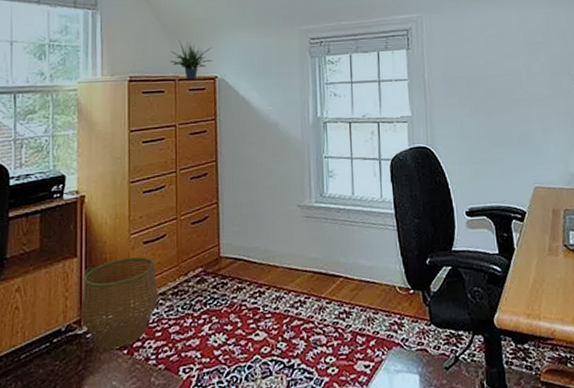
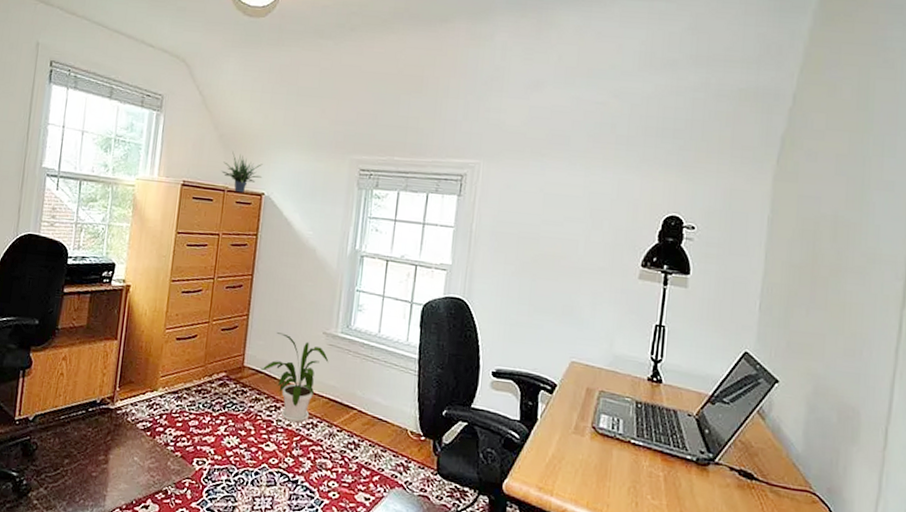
basket: present [80,256,158,350] -> none [113,349,185,429]
house plant: none [238,214,308,305] -> present [260,332,329,423]

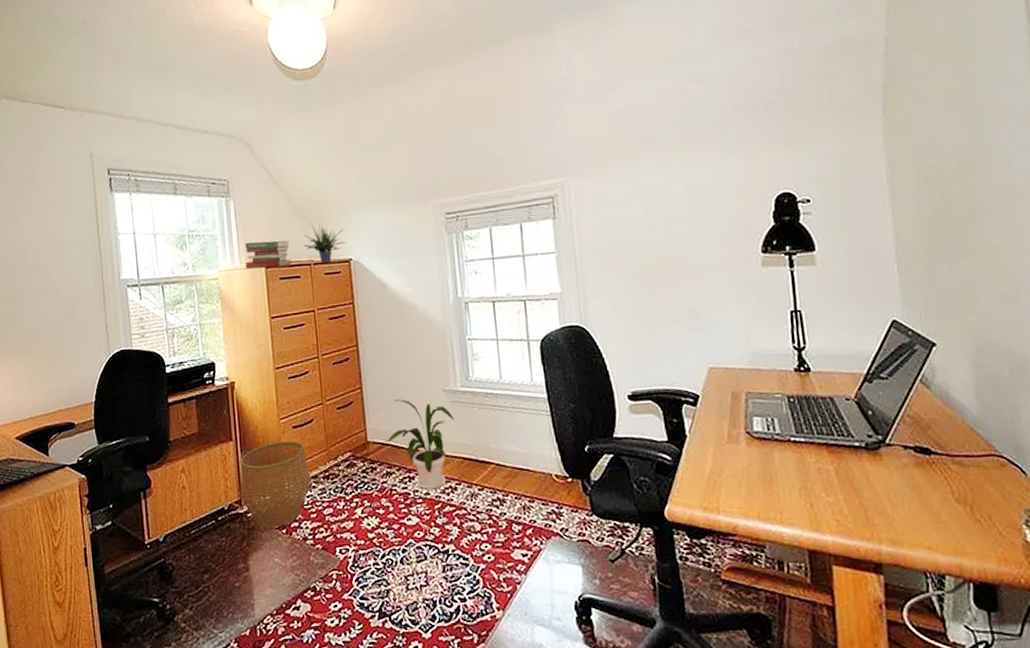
basket: none [113,349,185,429] -> present [239,440,311,528]
books: none [162,157,208,188] -> present [244,240,292,269]

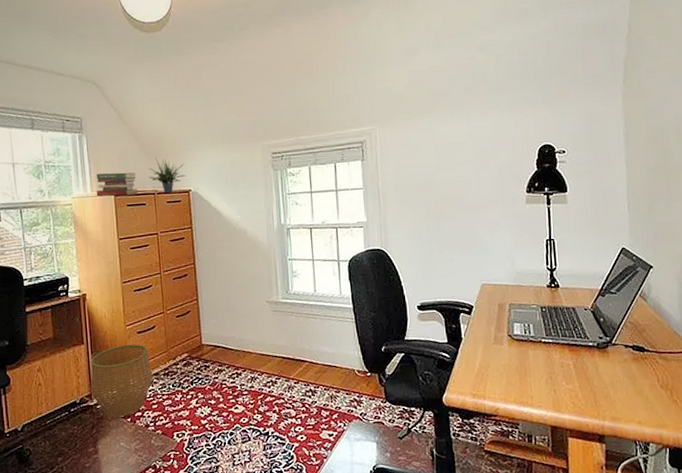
house plant: present [385,399,455,490] -> none [217,309,276,384]

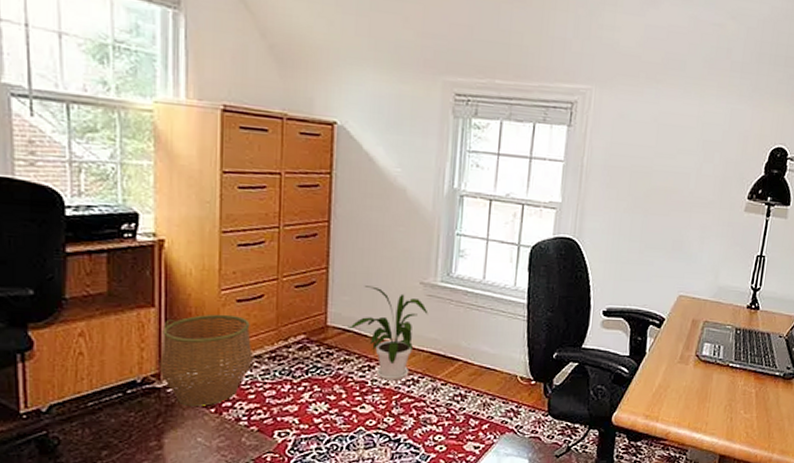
books: present [96,172,138,197] -> none [193,73,258,115]
potted plant: present [148,157,187,194] -> none [276,67,333,122]
house plant: none [217,309,276,384] -> present [347,286,428,381]

